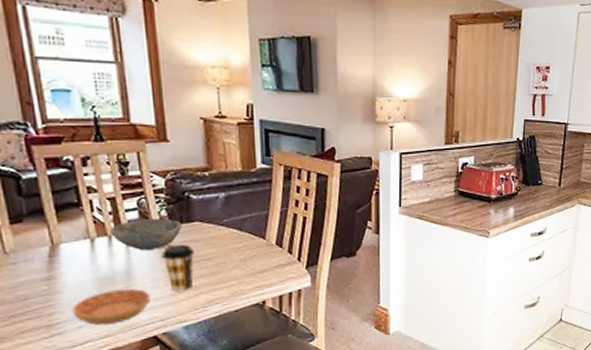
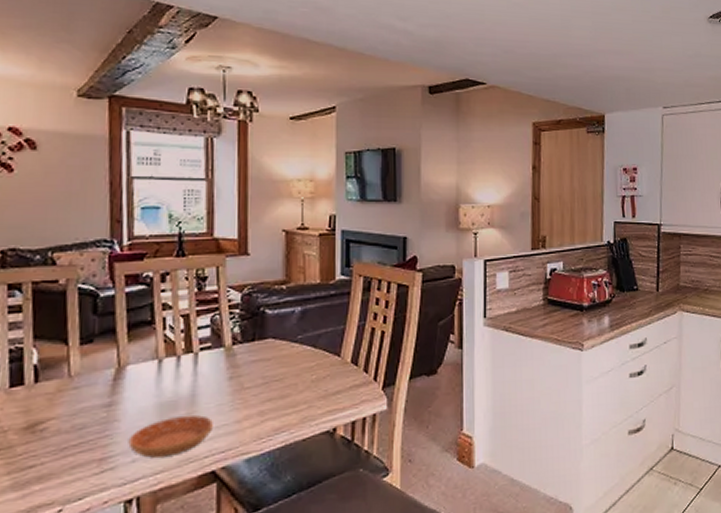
bowl: present [109,219,182,250] -> none [179,336,254,371]
coffee cup: present [162,245,195,293] -> none [230,364,265,419]

